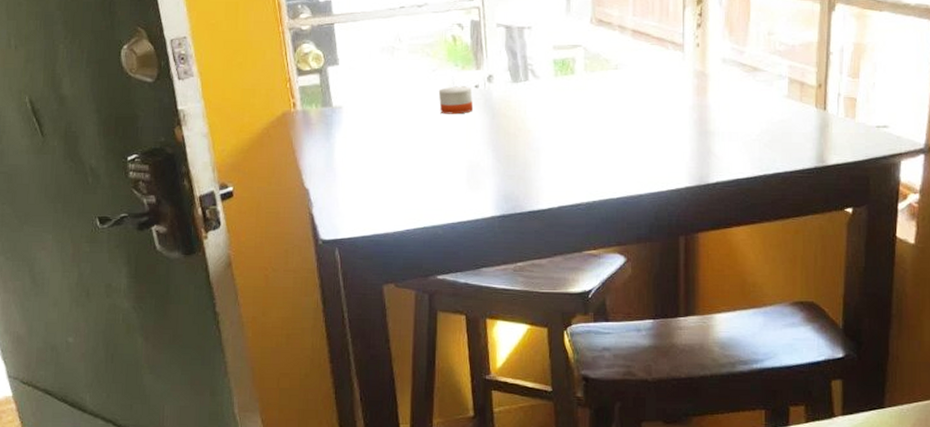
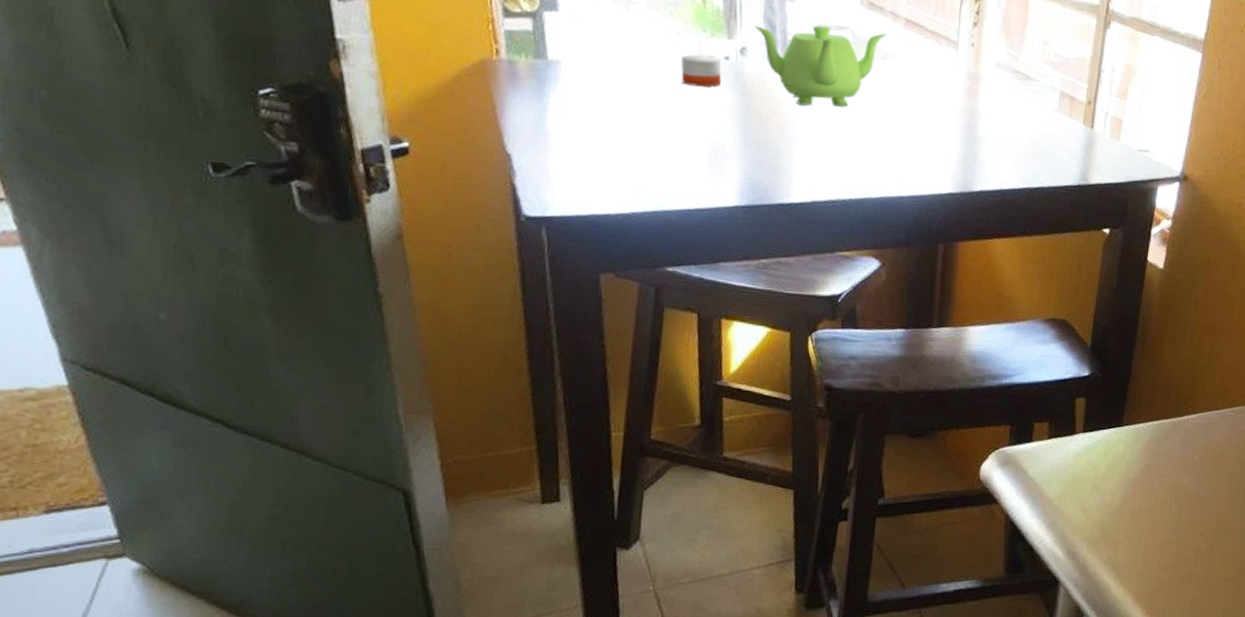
teapot: none [499,46,617,120] -> present [755,25,887,107]

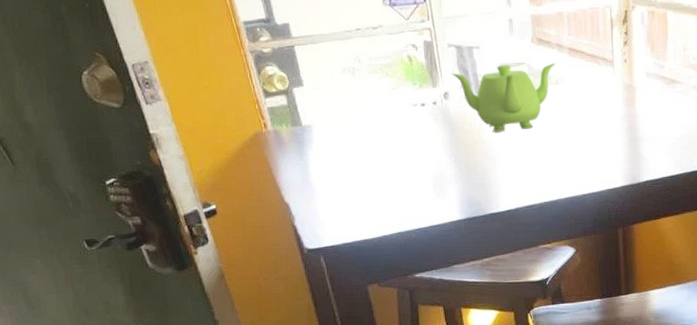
candle: present [680,51,722,87] -> none [400,101,434,130]

